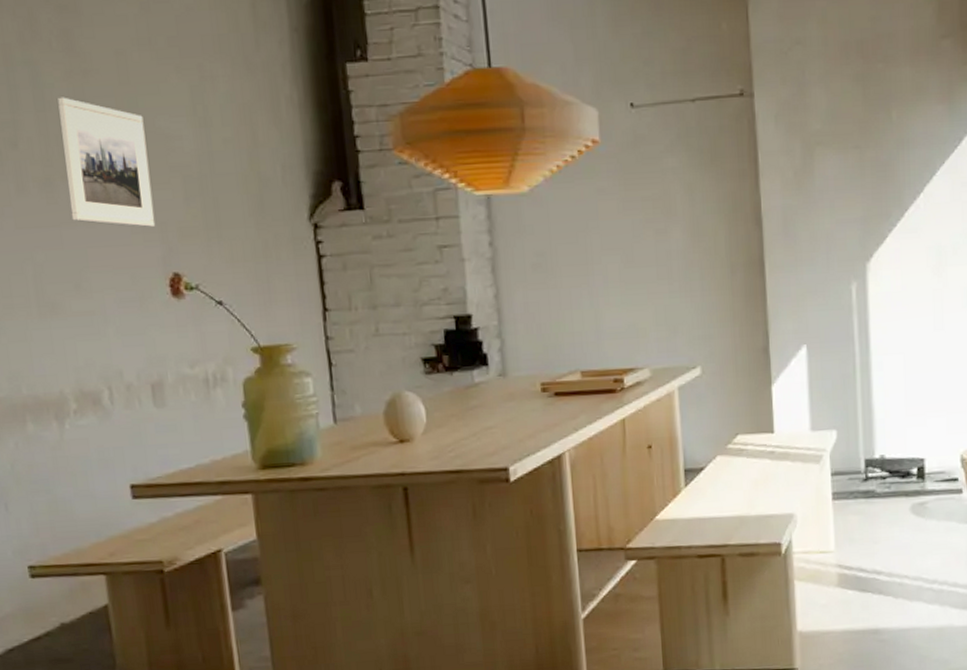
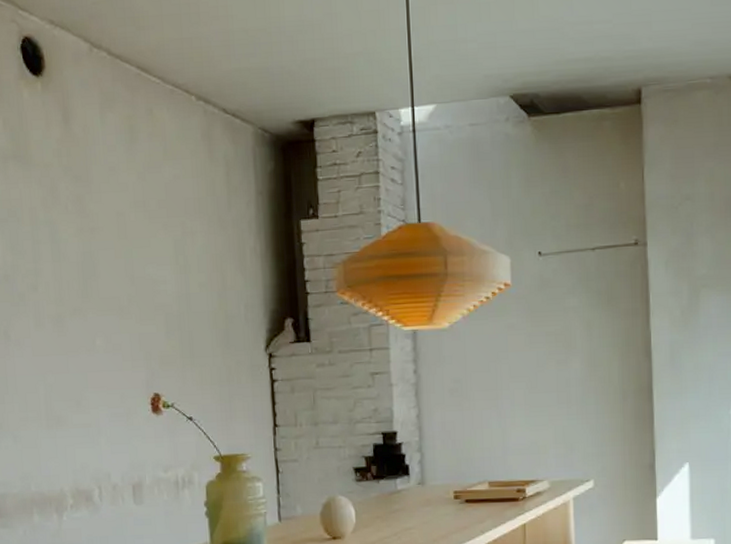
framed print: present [58,97,156,227] -> none [70,249,142,356]

